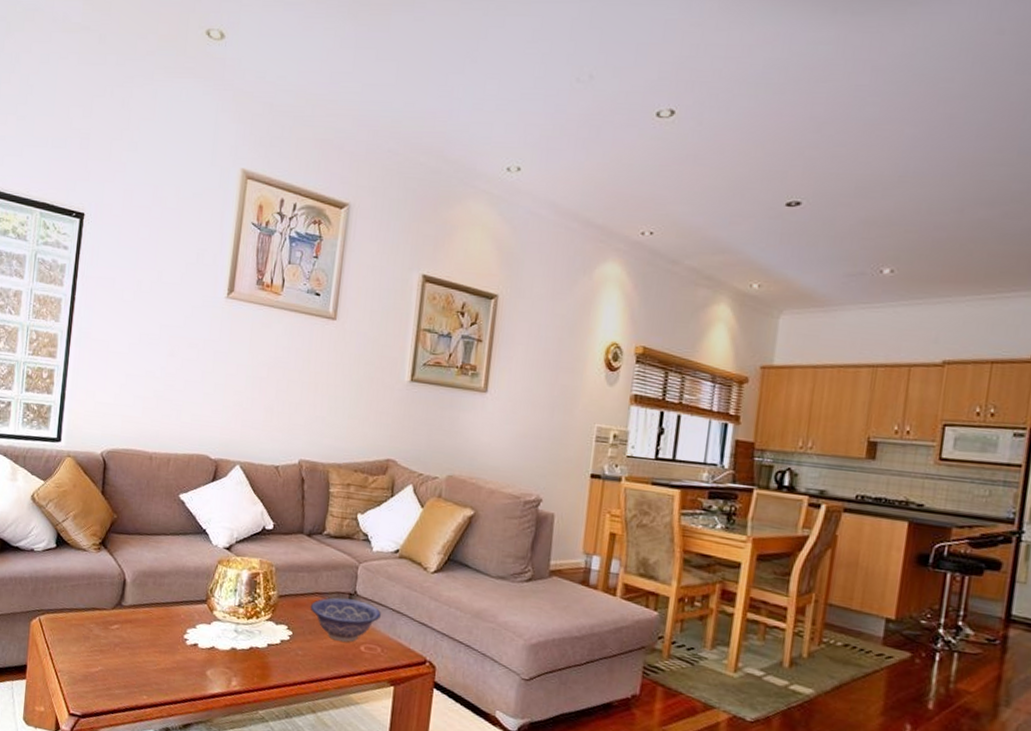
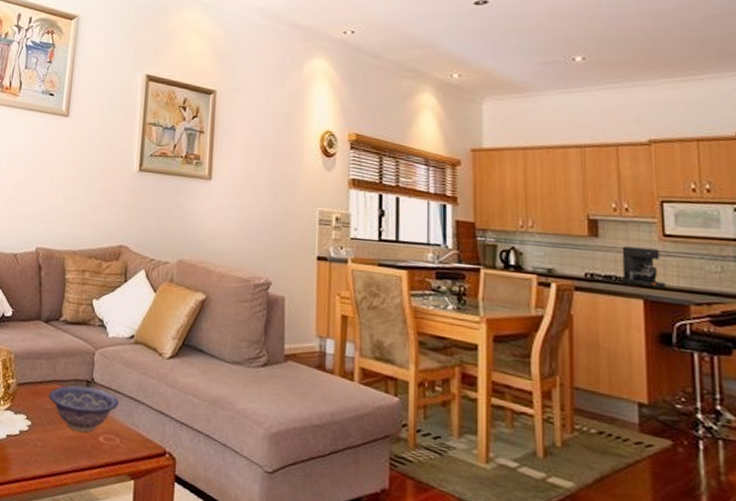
coffee maker: none [891,469,934,511] -> present [622,246,667,288]

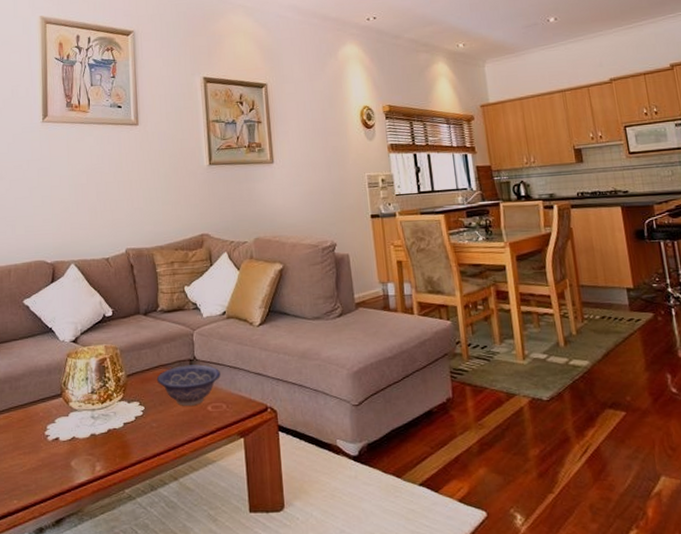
coffee maker: present [622,246,667,288] -> none [601,165,636,196]

